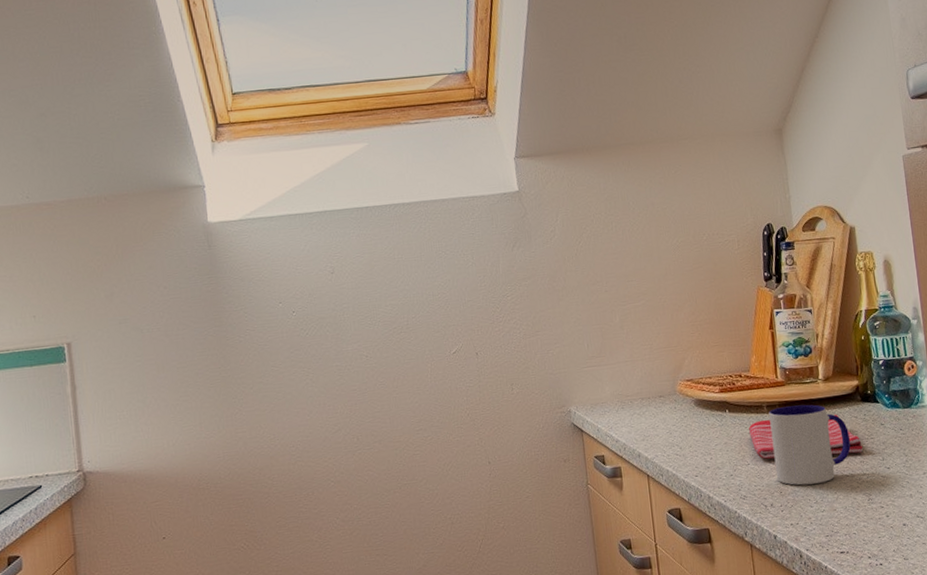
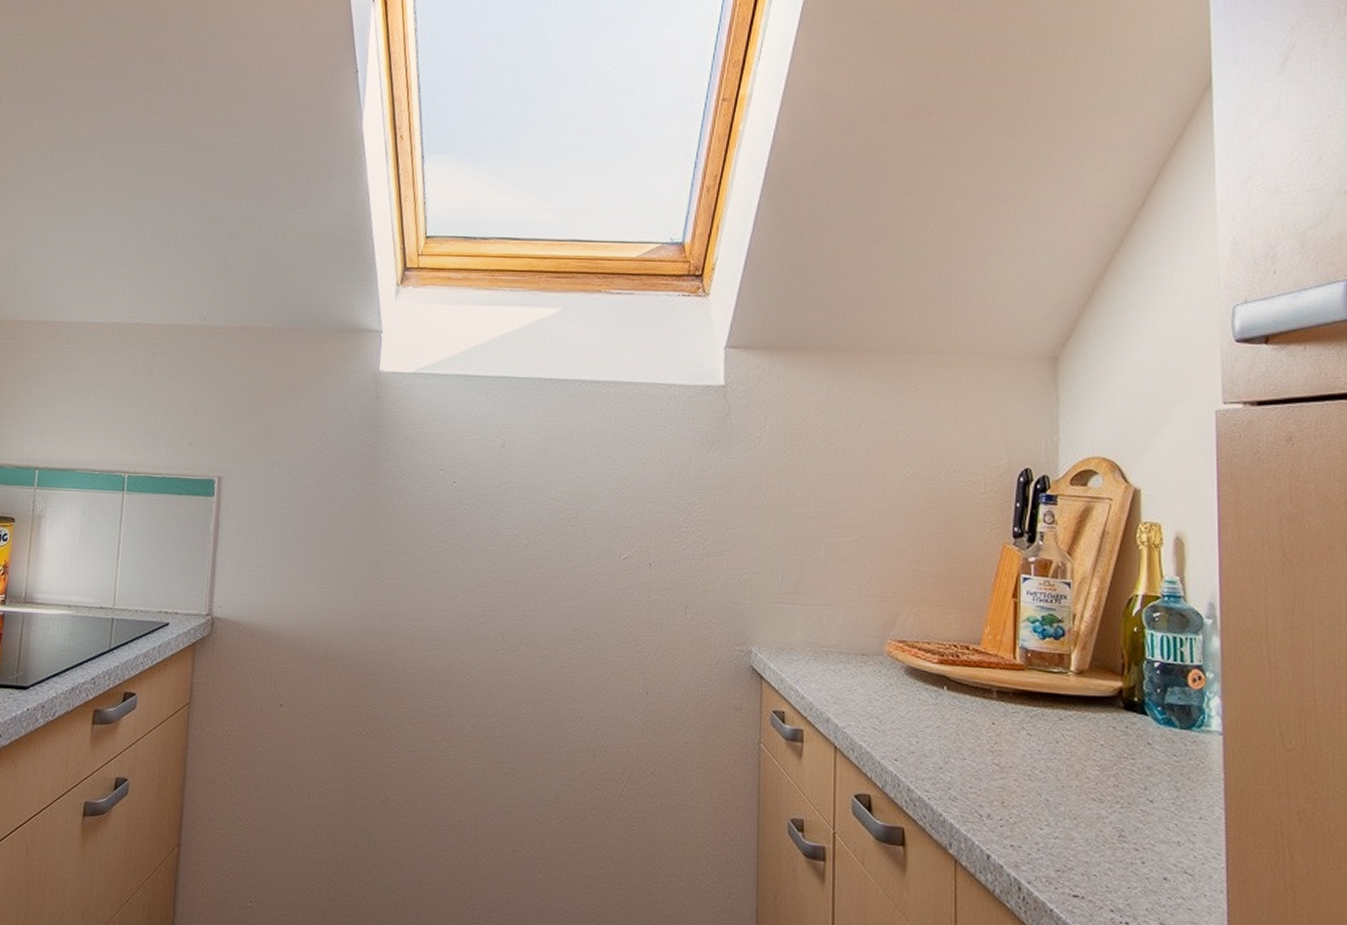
dish towel: present [749,414,864,459] -> none [971,707,1120,774]
mug: present [769,404,851,485] -> none [999,696,1102,802]

